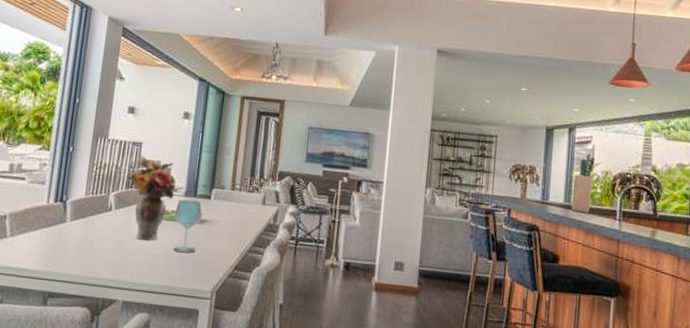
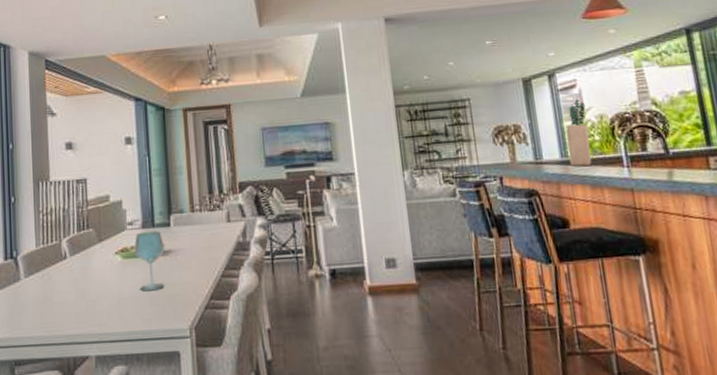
flower arrangement: present [126,155,176,241] -> none [76,192,131,285]

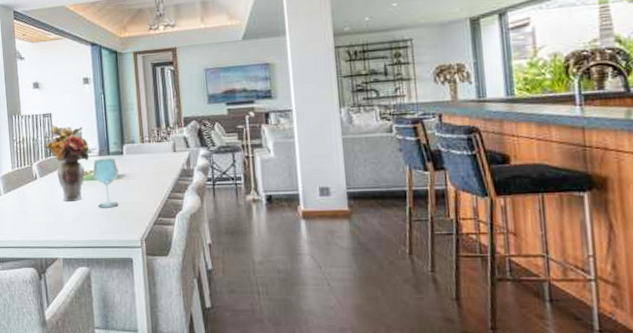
flower arrangement: none [76,192,131,285] -> present [44,125,89,202]
vase: present [566,96,592,167] -> none [514,35,540,105]

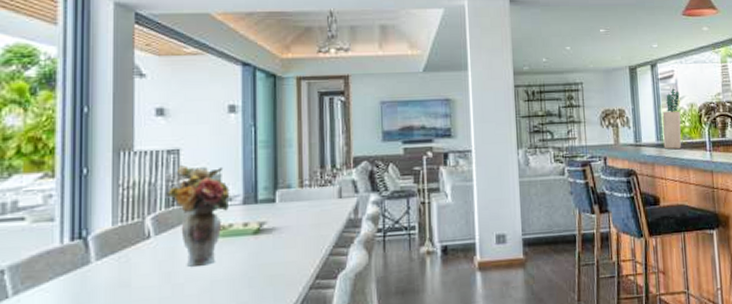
wine glass: present [92,158,119,208] -> none [232,207,268,273]
vase: none [514,35,540,105] -> present [662,86,682,150]

